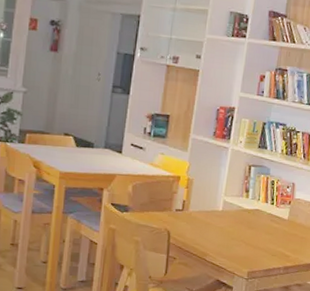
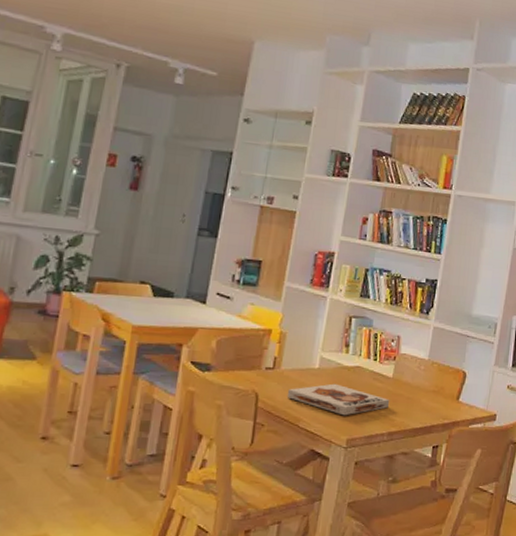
board game: none [195,224,286,252] -> present [287,383,390,416]

